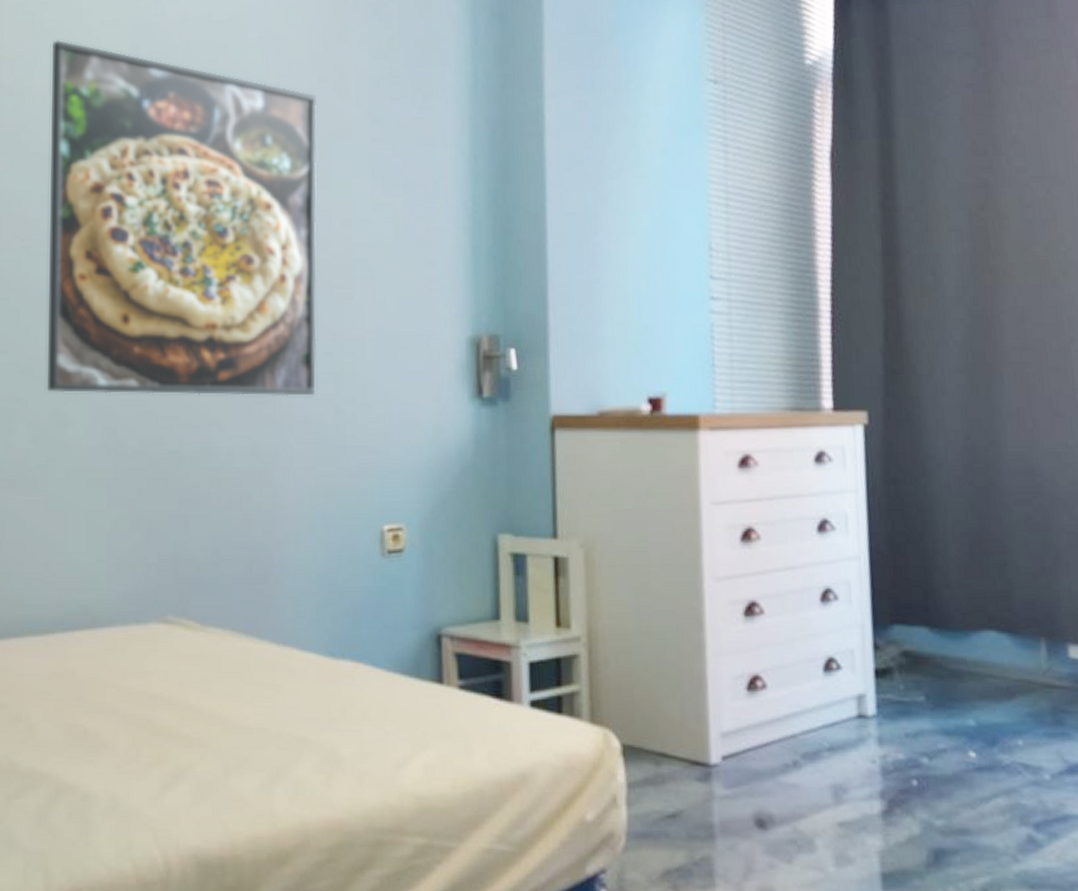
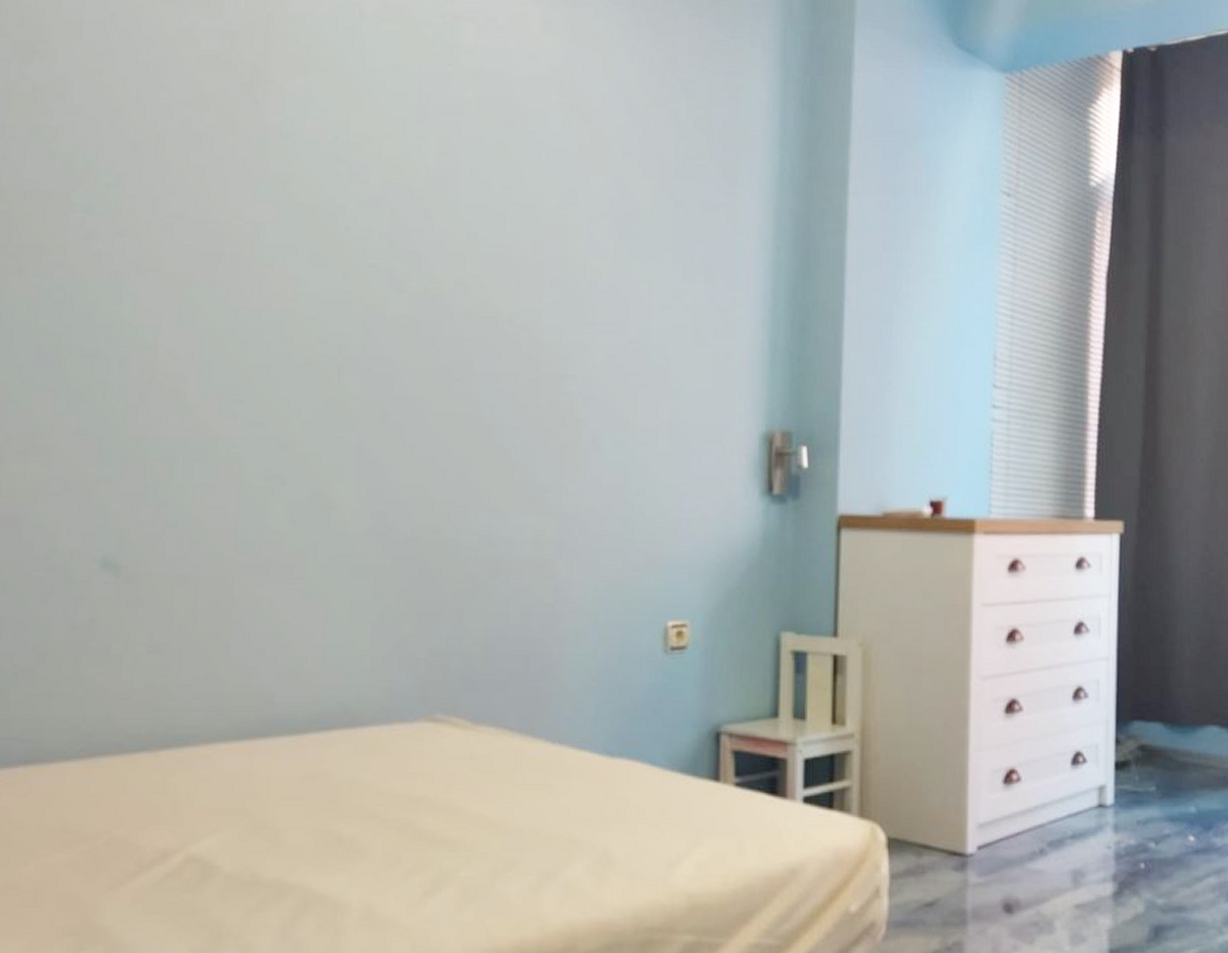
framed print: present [46,40,318,397] -> none [309,80,620,486]

